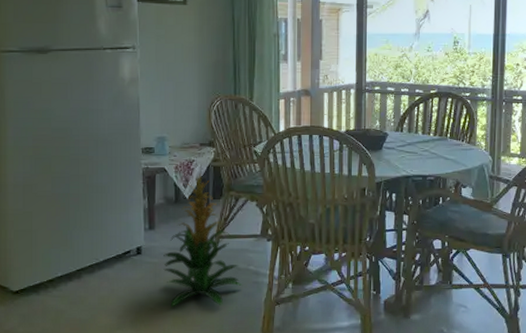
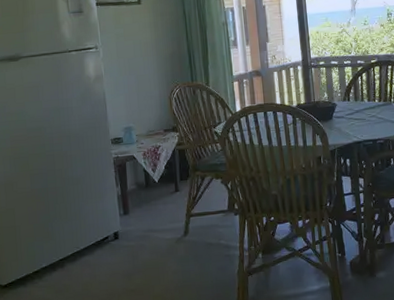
indoor plant: present [163,174,243,307] -> none [139,158,216,287]

